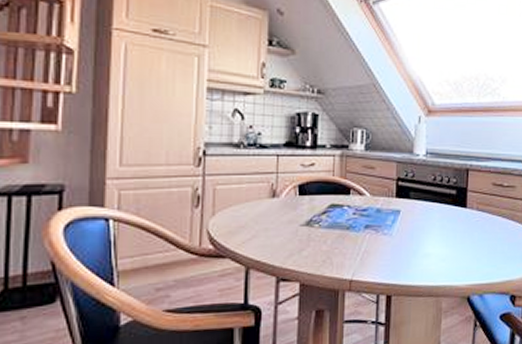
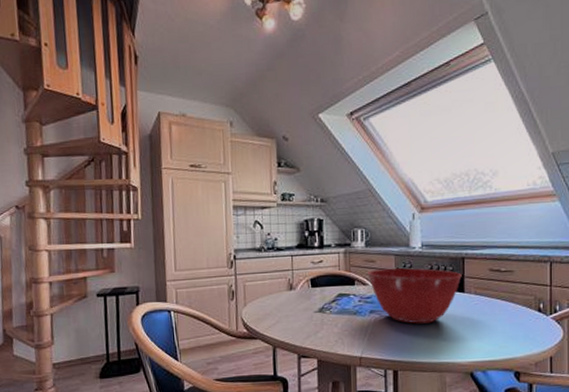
mixing bowl: none [365,178,465,242] -> present [368,268,462,324]

